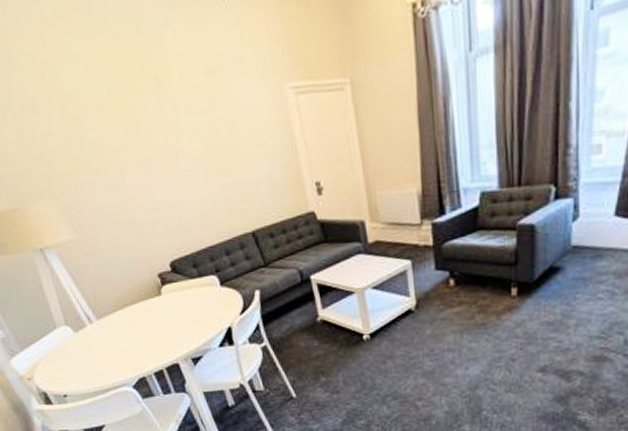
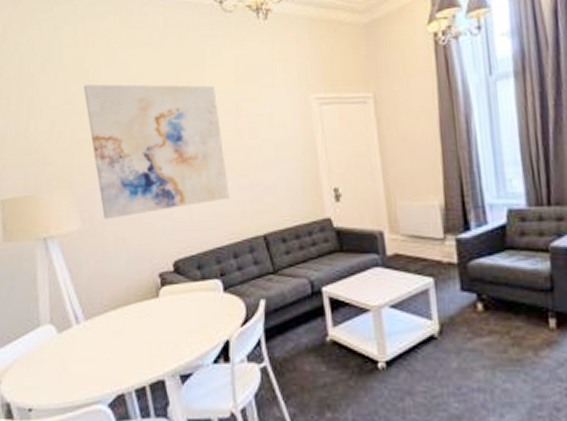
wall art: none [42,78,215,228] -> present [83,84,229,220]

